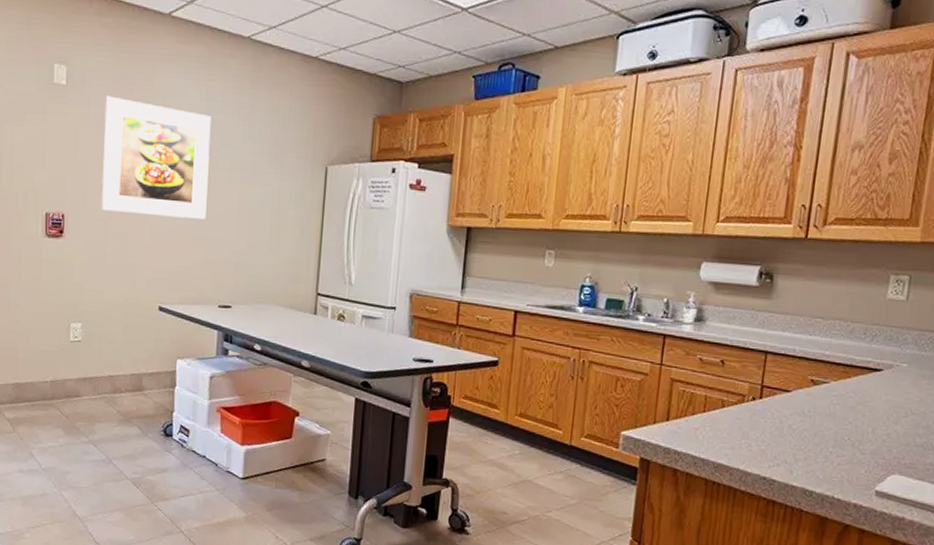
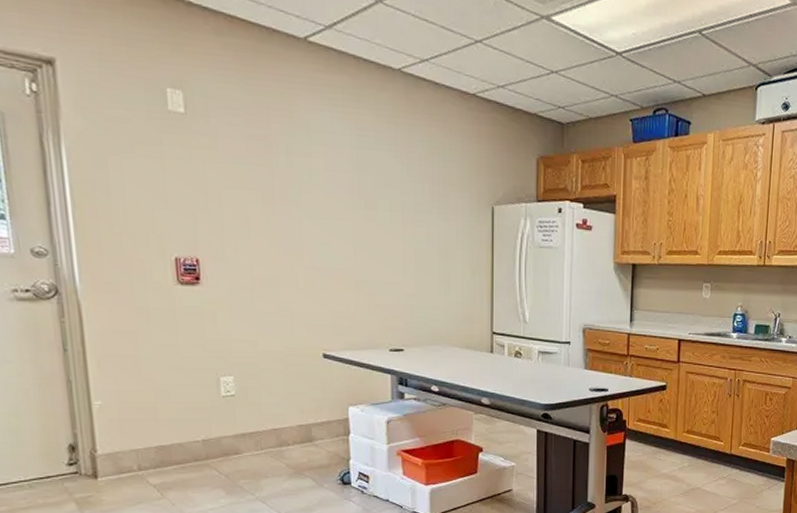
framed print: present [101,95,211,220] -> none [236,127,368,262]

